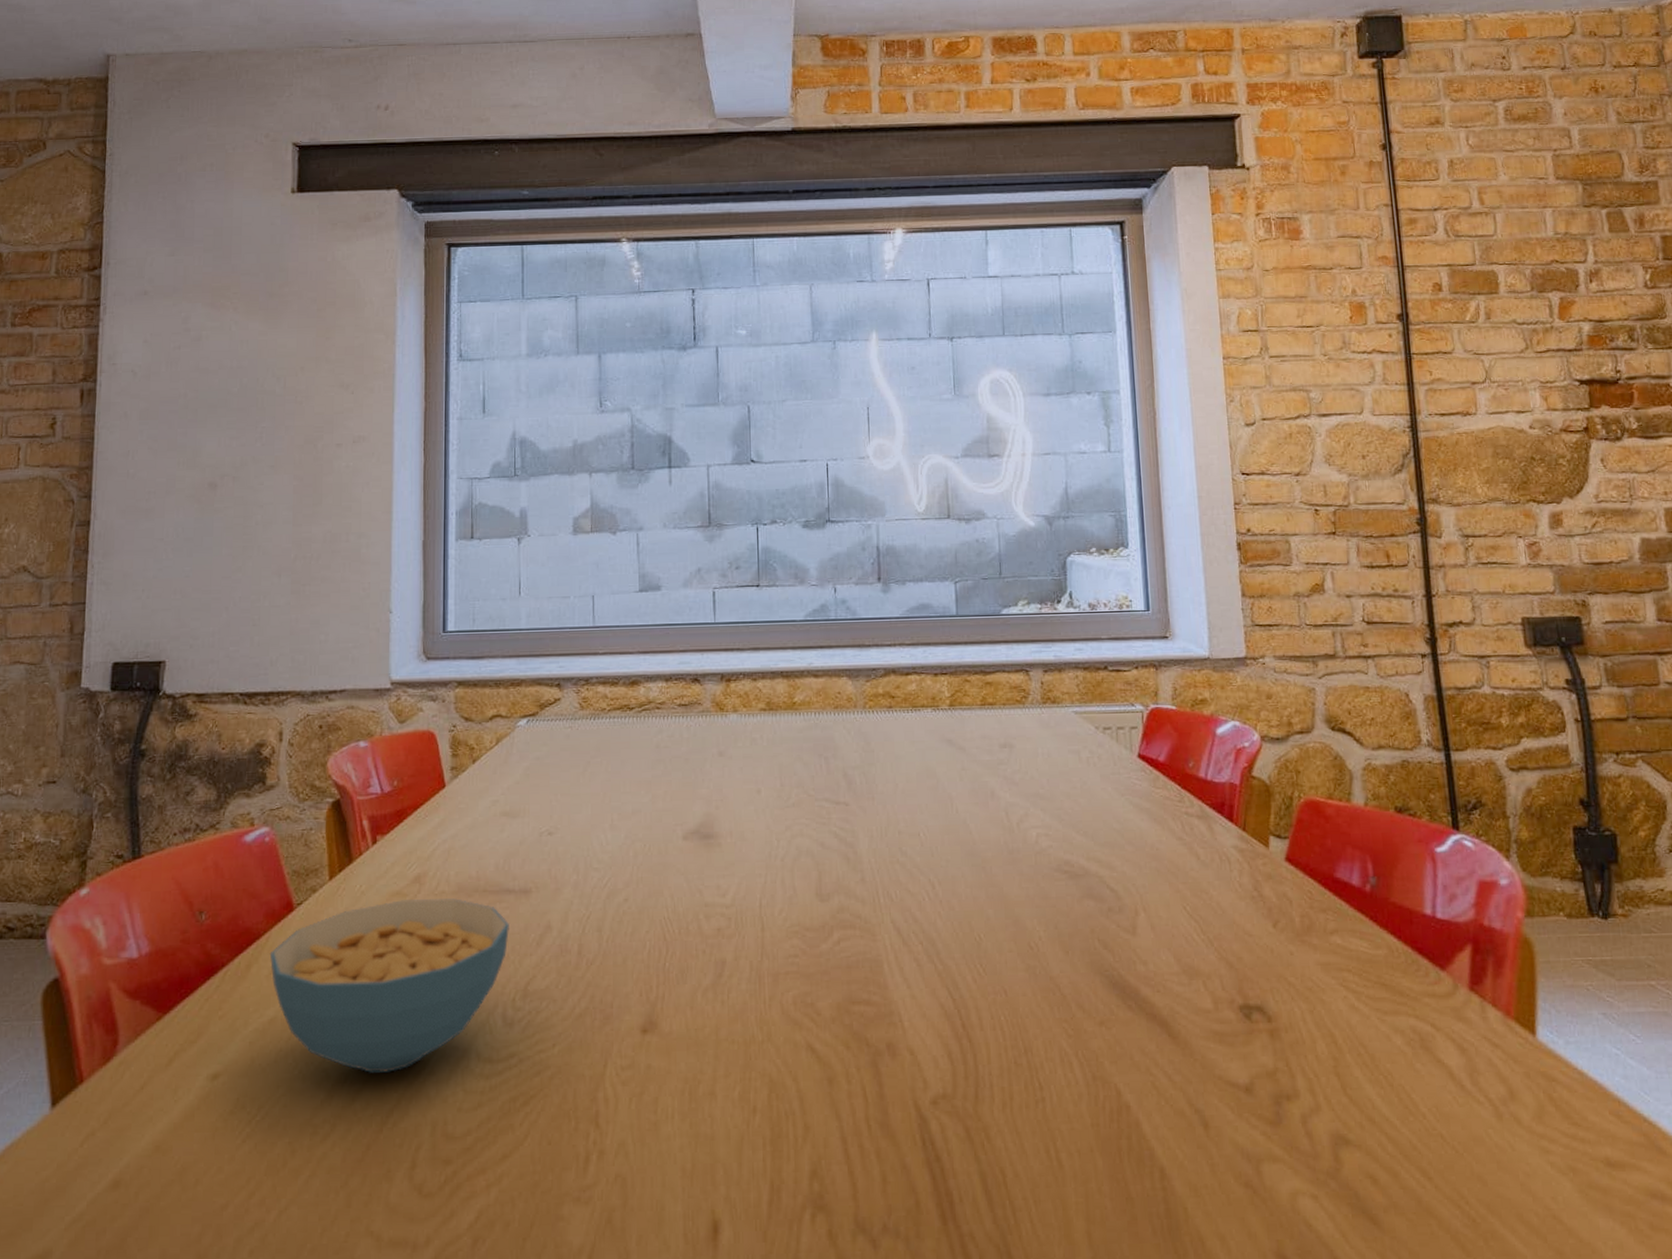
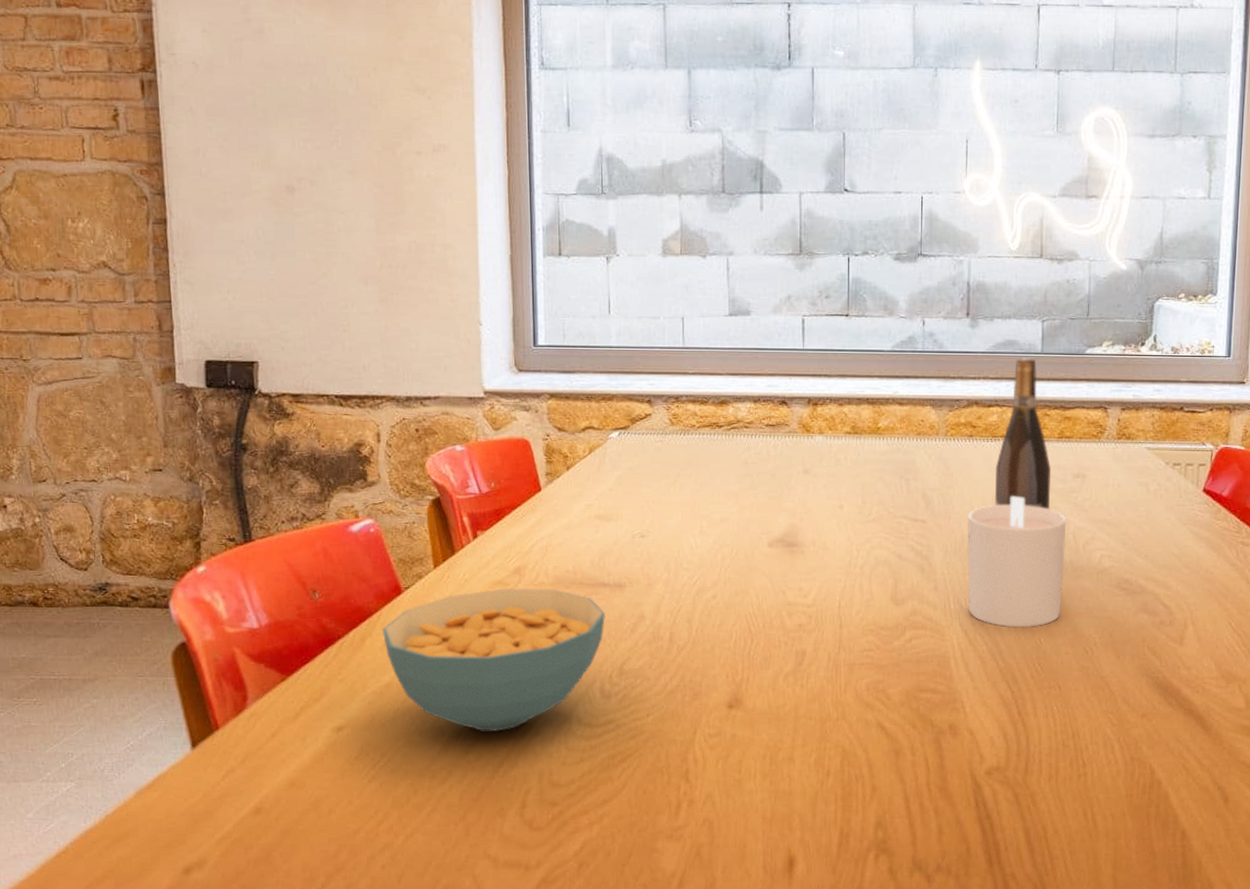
candle: none [891,771,1000,923] -> present [967,496,1067,628]
wine bottle: none [918,621,978,785] -> present [995,358,1051,510]

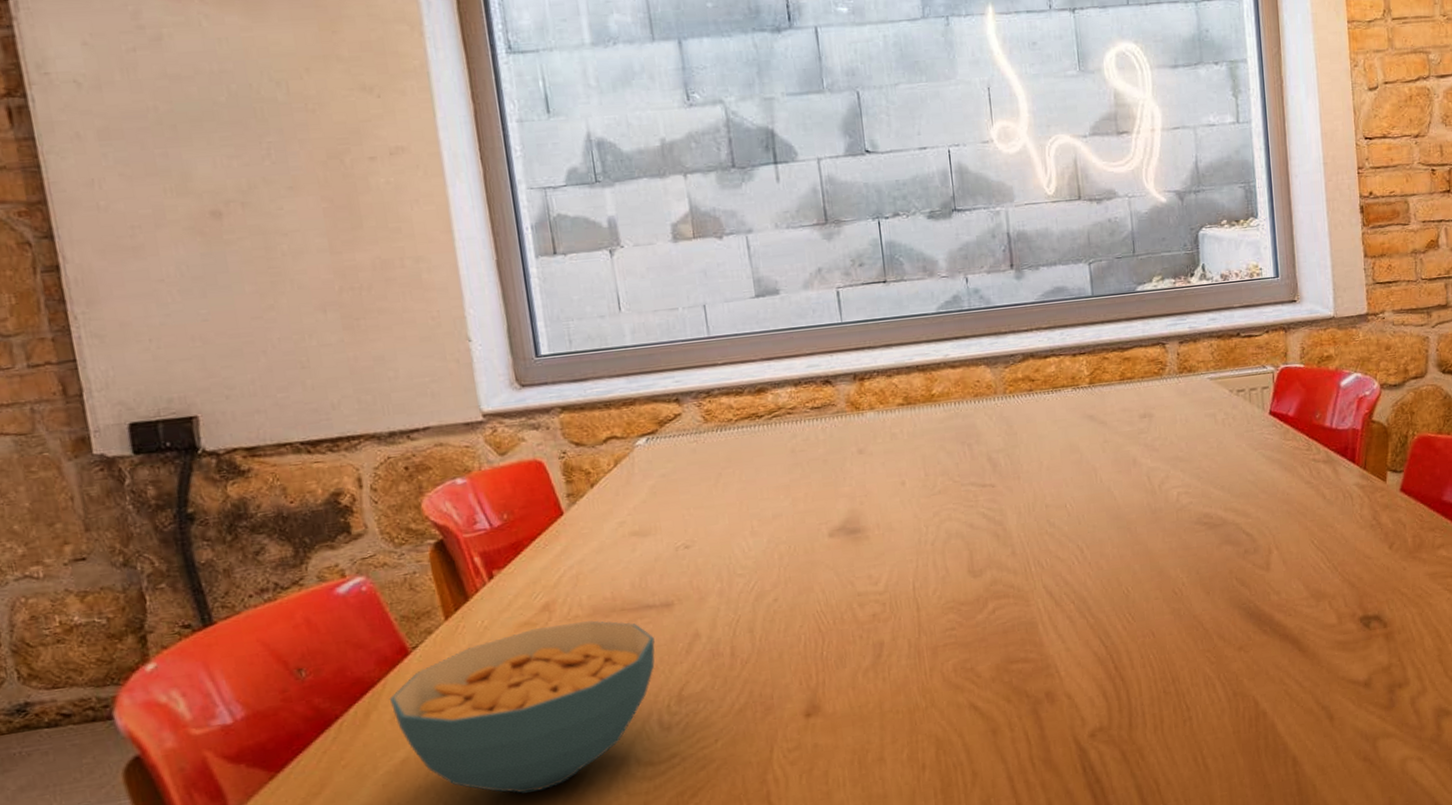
candle: present [967,496,1067,628] -> none [1037,445,1146,582]
wine bottle: present [995,358,1051,510] -> none [1060,302,1120,460]

